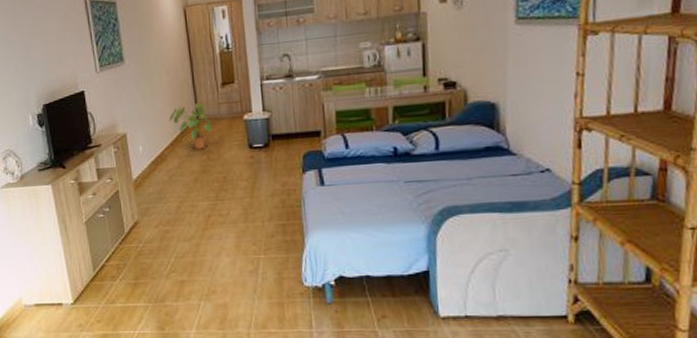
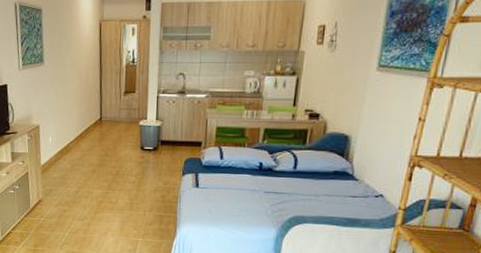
house plant: present [169,102,213,150] -> none [76,106,113,146]

